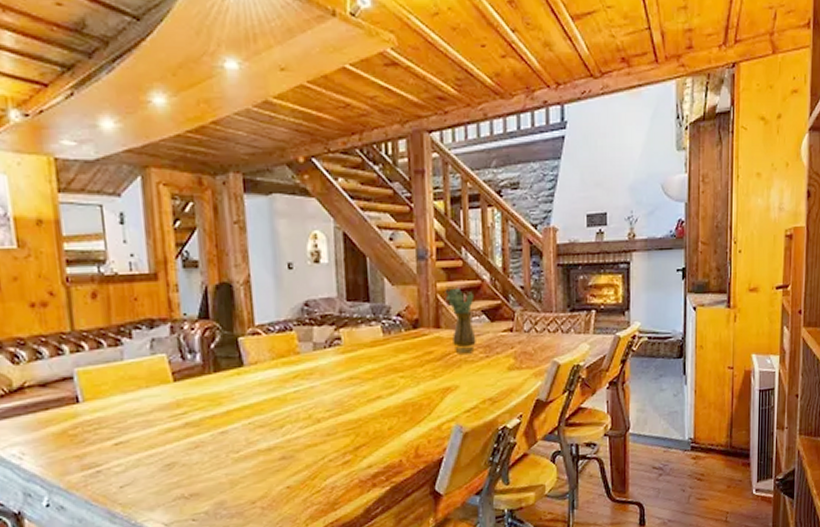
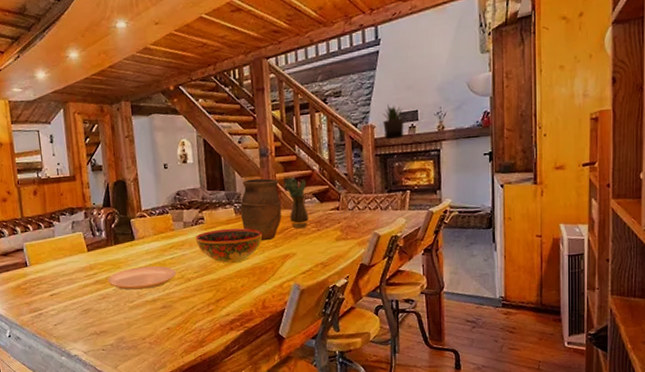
plate: none [203,401,302,436] -> present [108,265,177,290]
bowl: none [328,352,418,399] -> present [195,228,263,263]
vase: none [390,288,443,370] -> present [240,178,282,241]
planter: none [567,203,591,246] -> present [383,104,404,139]

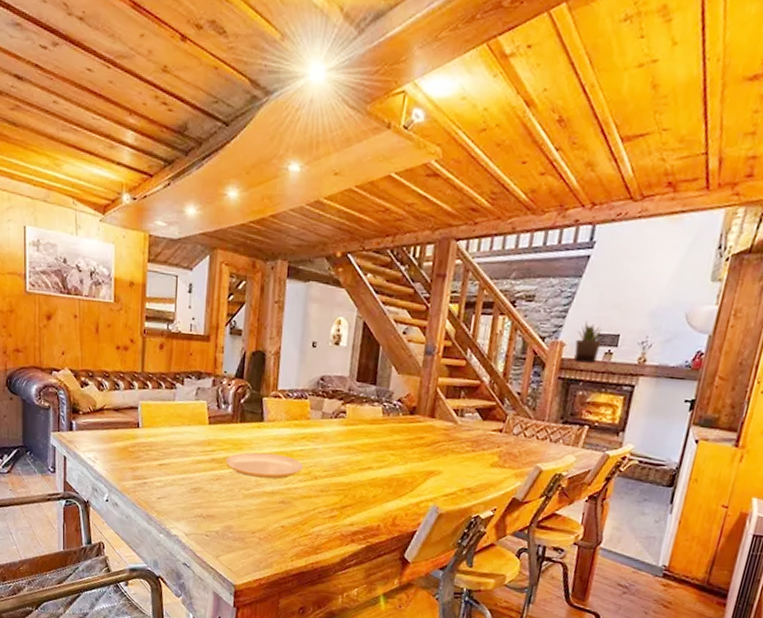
bowl: present [195,228,263,263] -> none [331,427,409,469]
vase: present [240,178,282,241] -> none [388,377,440,451]
vase: present [282,175,309,230] -> none [443,381,472,447]

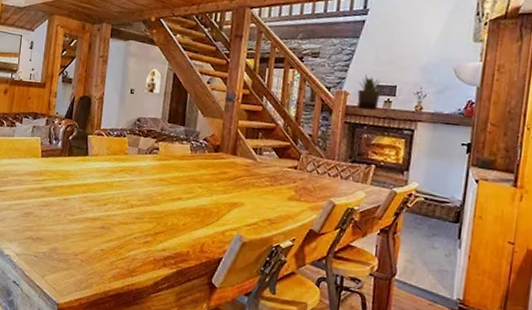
plate: present [225,452,304,479] -> none [54,182,122,206]

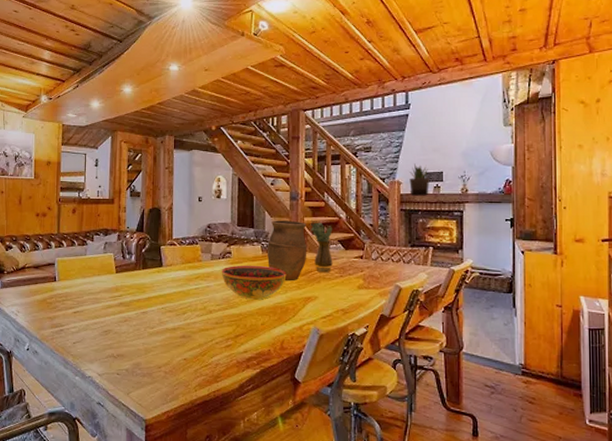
bowl: none [146,162,214,200] -> present [221,265,287,300]
vase: none [195,120,241,184] -> present [268,220,307,281]
vase: none [244,123,268,181] -> present [310,220,333,274]

